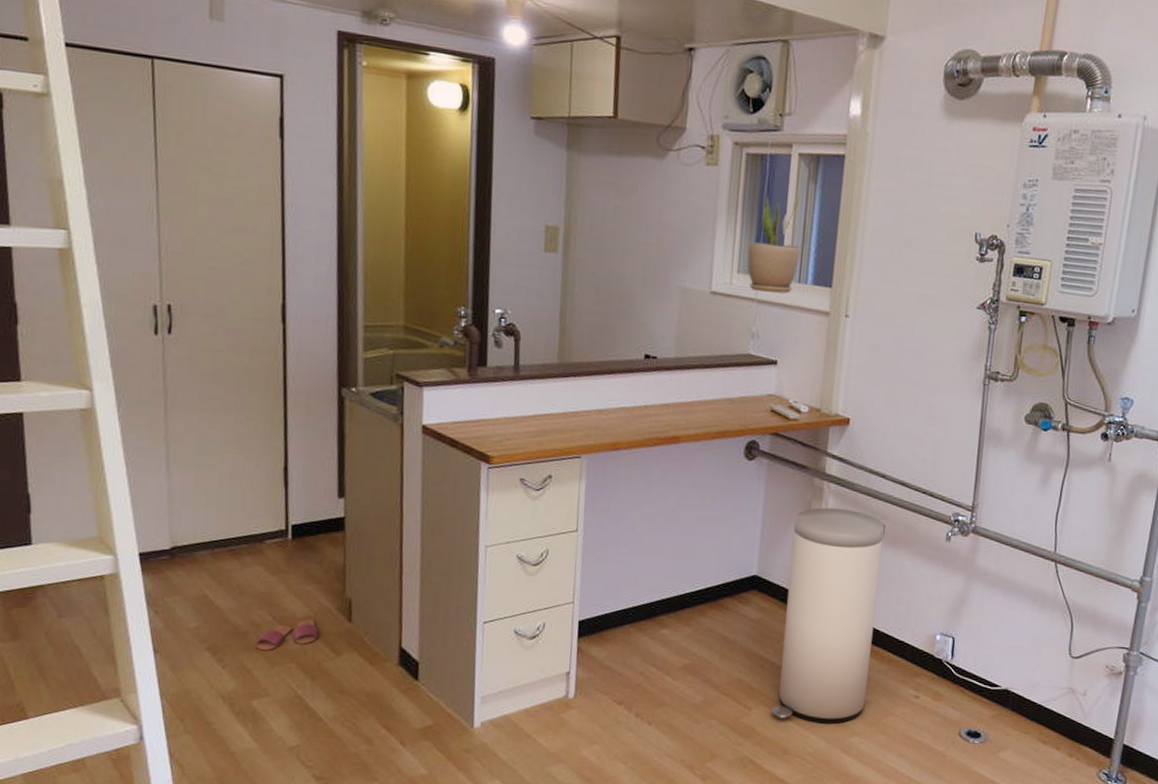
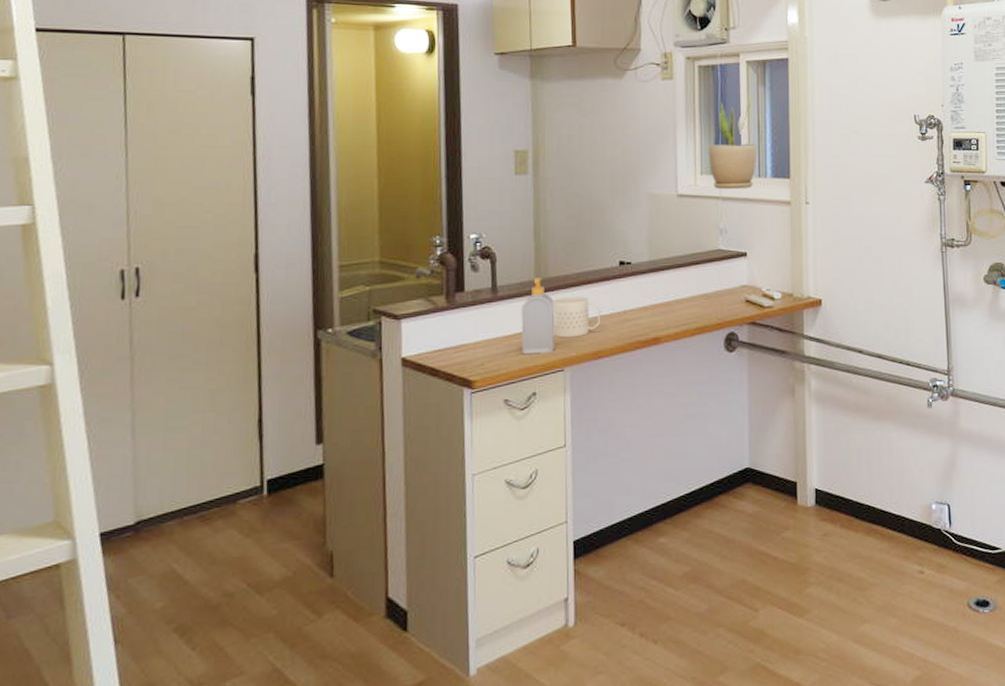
slippers: present [256,619,319,651] -> none [229,581,298,624]
soap bottle: none [540,361,577,439] -> present [521,278,556,355]
mug: none [573,383,623,427] -> present [553,296,601,338]
pedal bin: present [771,507,885,724] -> none [778,389,871,616]

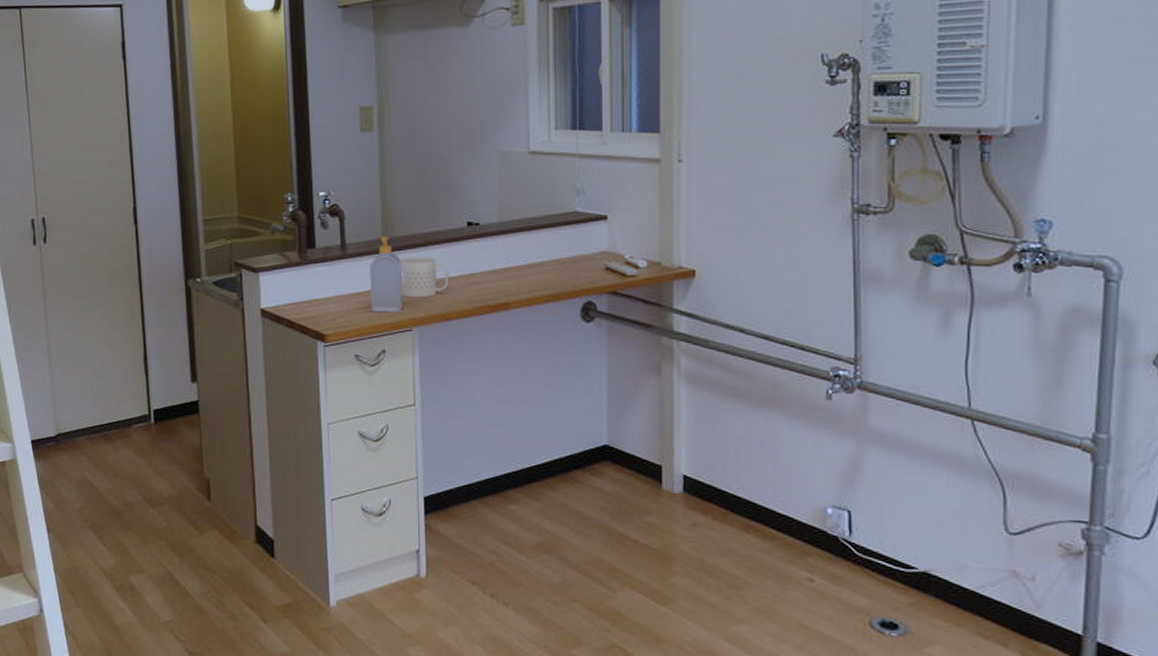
potted plant: present [708,99,757,189] -> none [564,42,621,145]

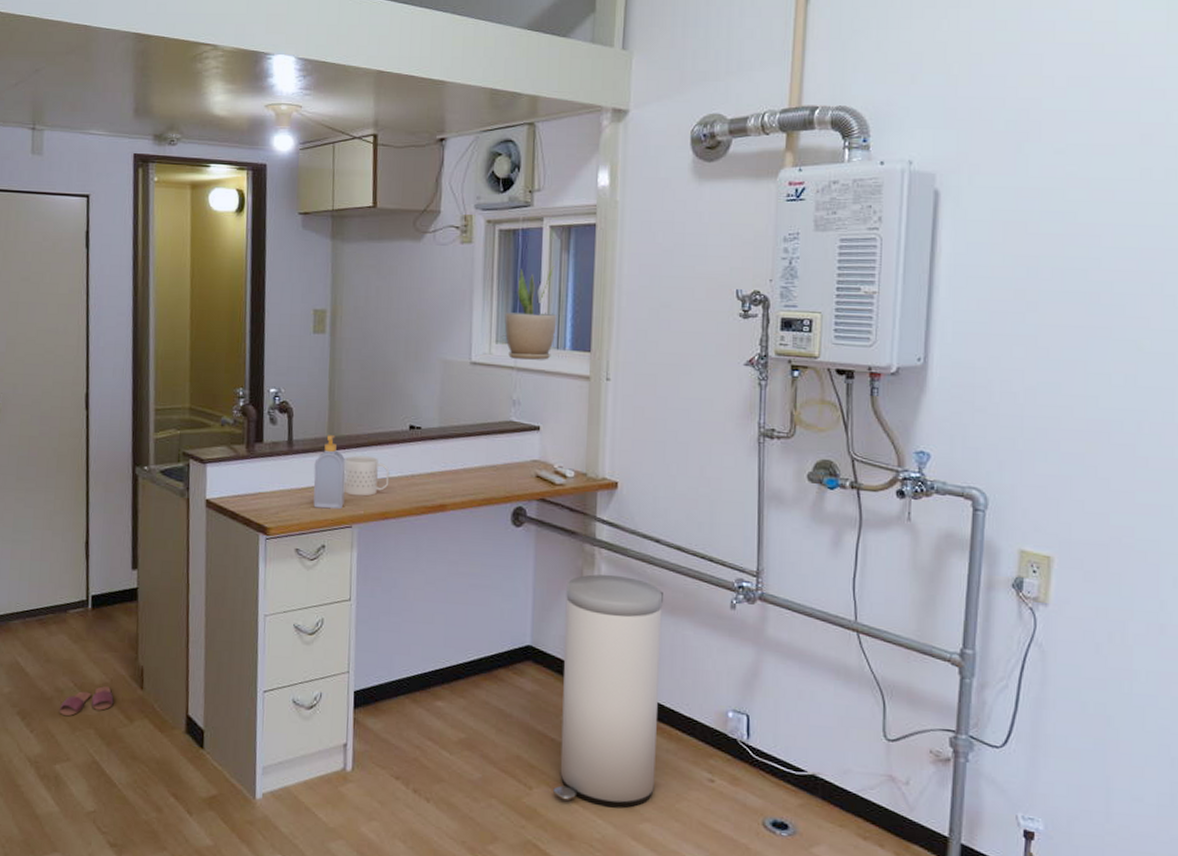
slippers: none [130,499,183,530] -> present [60,686,114,717]
potted plant: none [564,42,621,145] -> present [504,266,557,360]
pedal bin: none [639,369,750,610] -> present [553,574,663,808]

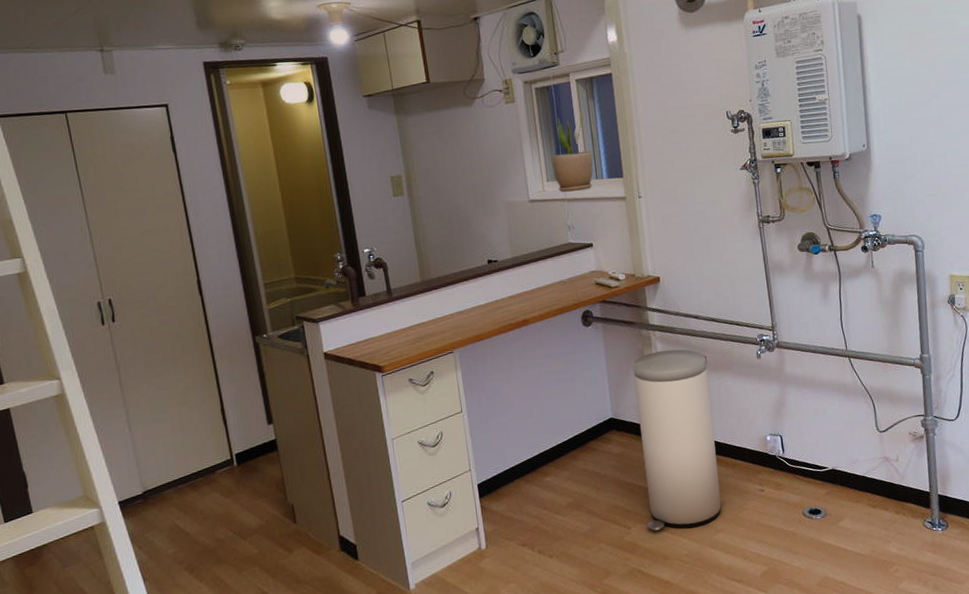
slippers: present [60,686,114,717] -> none [223,528,272,562]
soap bottle: present [313,435,346,510] -> none [413,279,445,342]
mug: present [343,455,390,497] -> none [438,291,479,327]

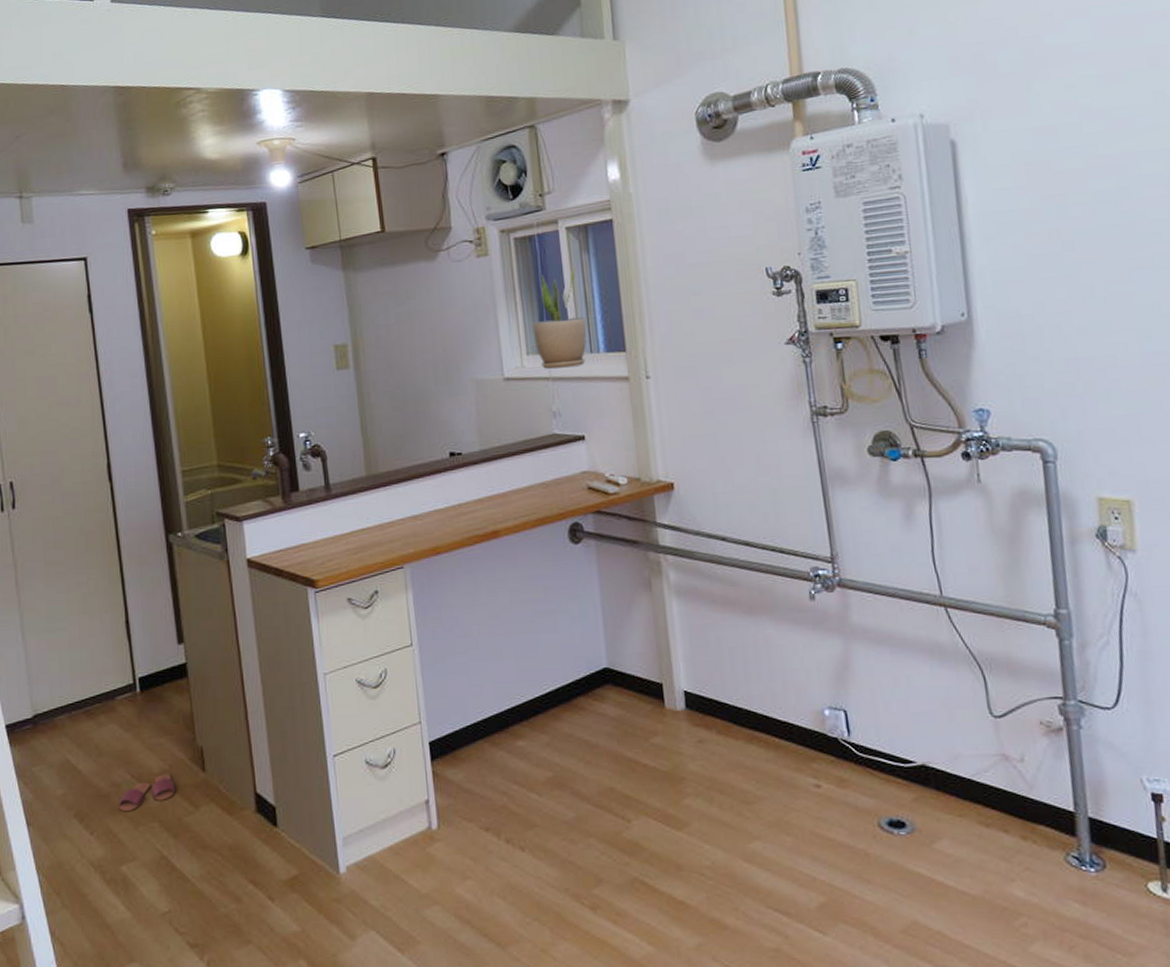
slippers: none [223,528,272,562] -> present [119,774,176,812]
pedal bin: present [632,349,722,531] -> none [636,581,759,830]

